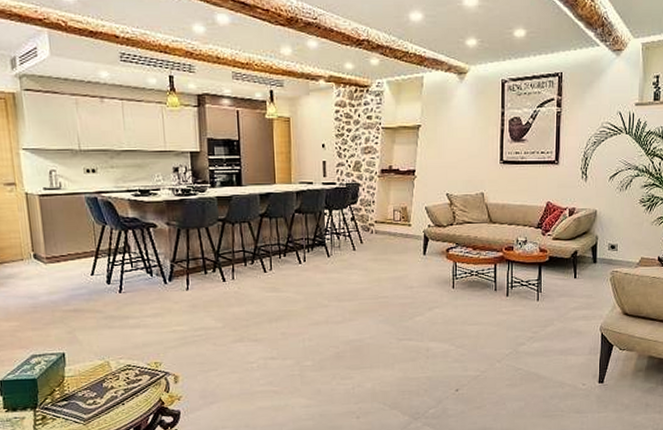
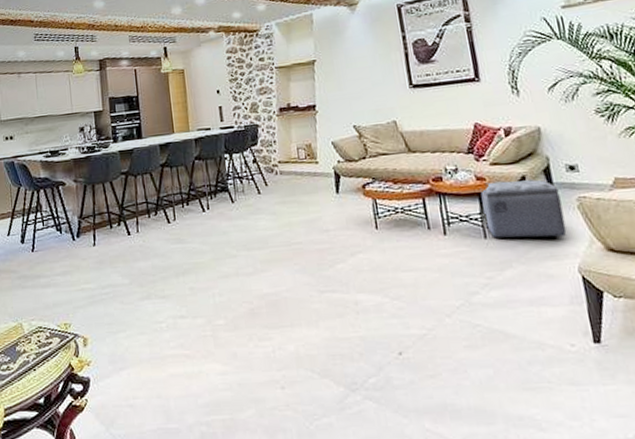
ottoman: none [540,254,599,302] -> present [480,179,567,239]

